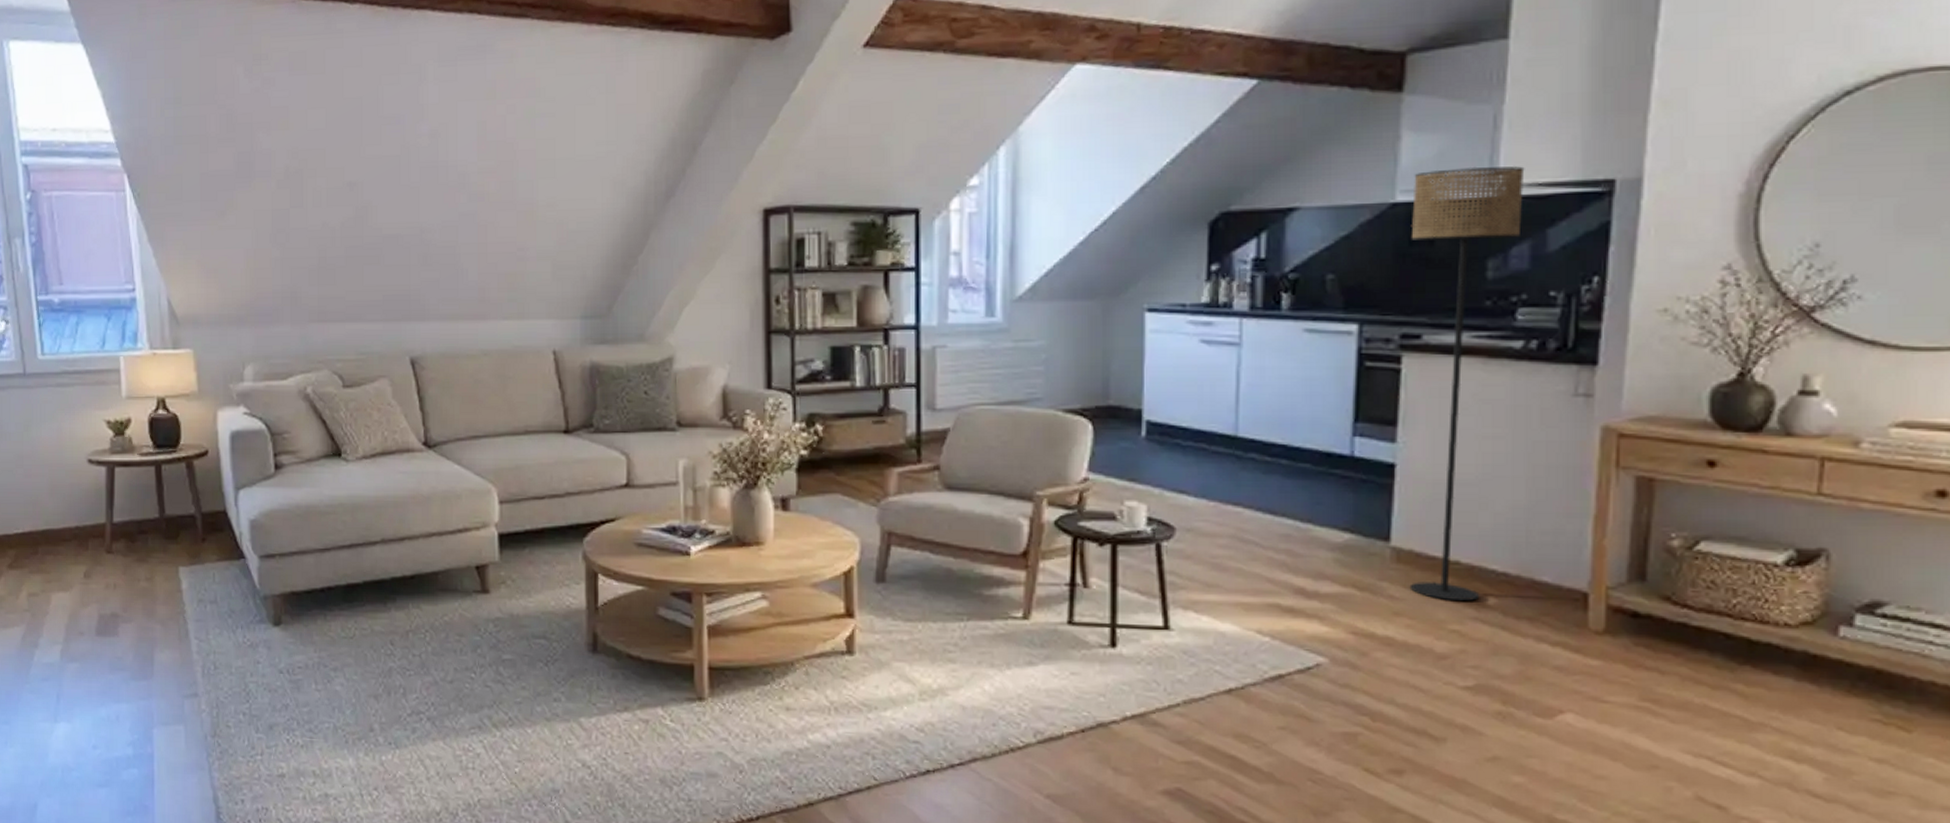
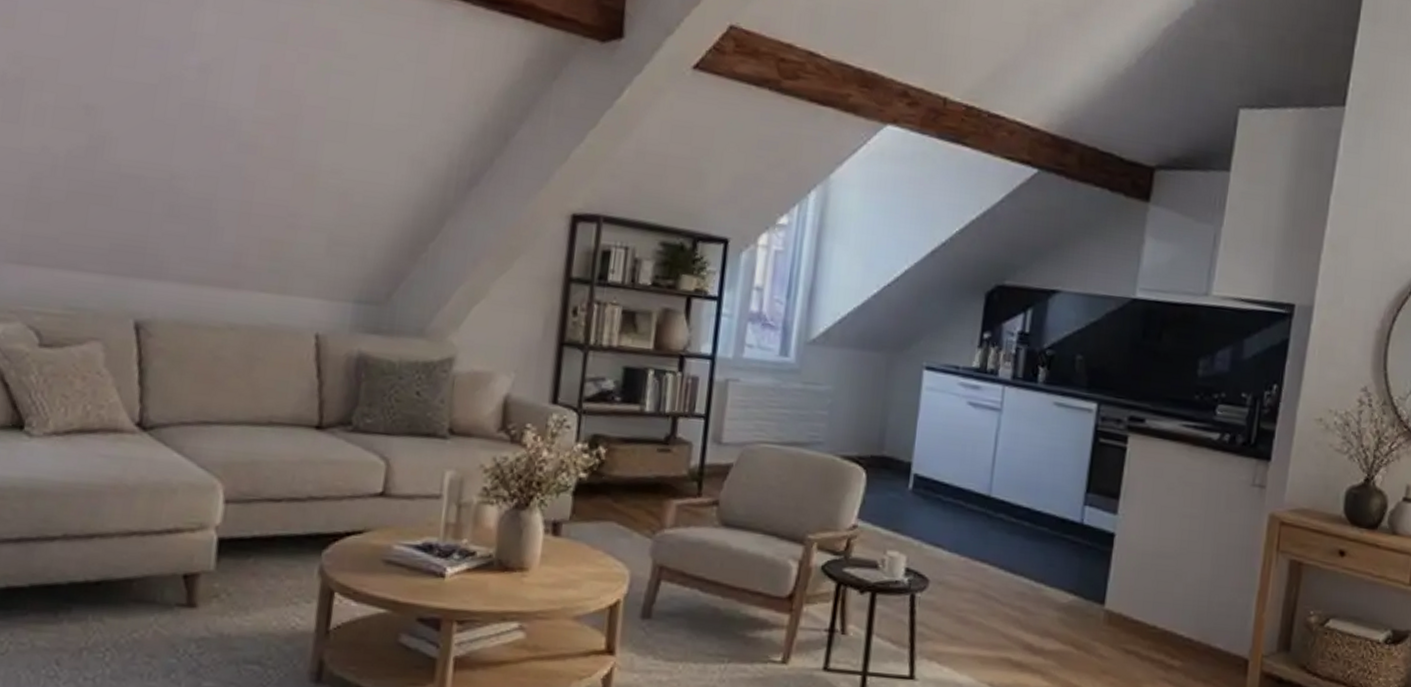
floor lamp: present [1409,166,1525,602] -> none [1116,275,1233,664]

